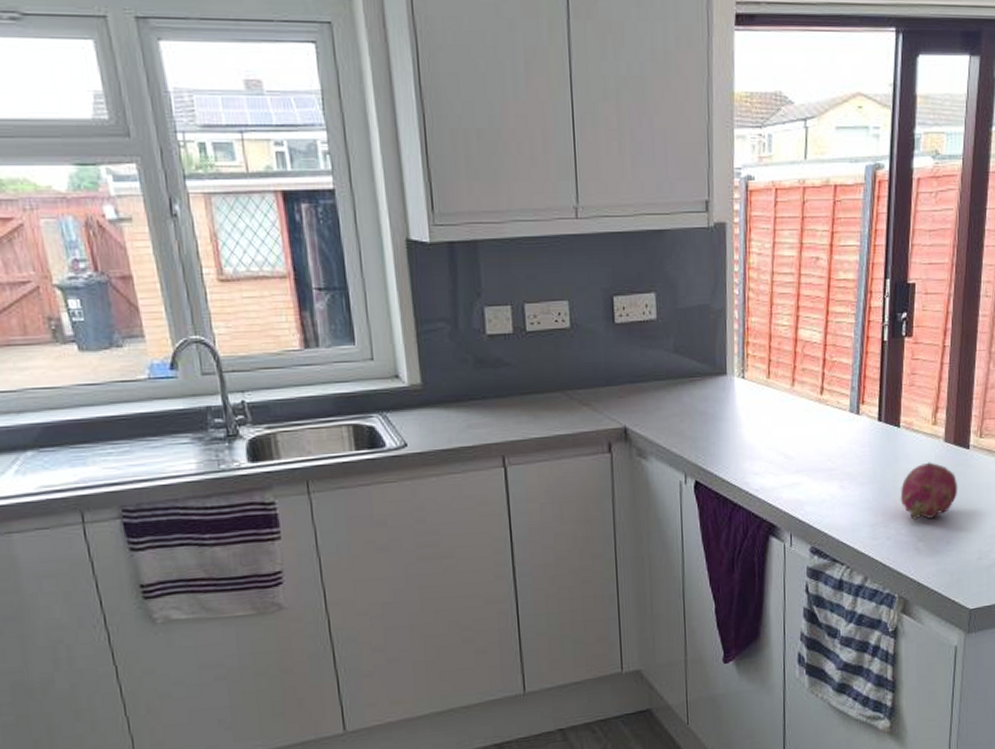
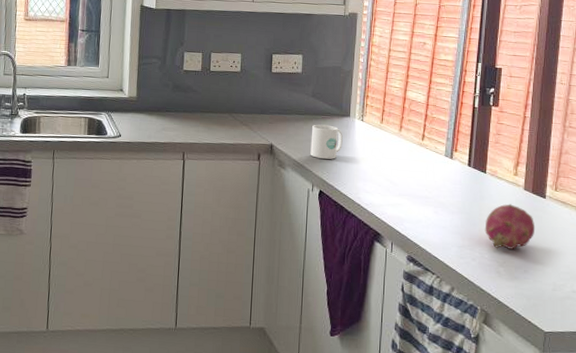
mug: none [677,390,720,438] -> present [310,124,343,159]

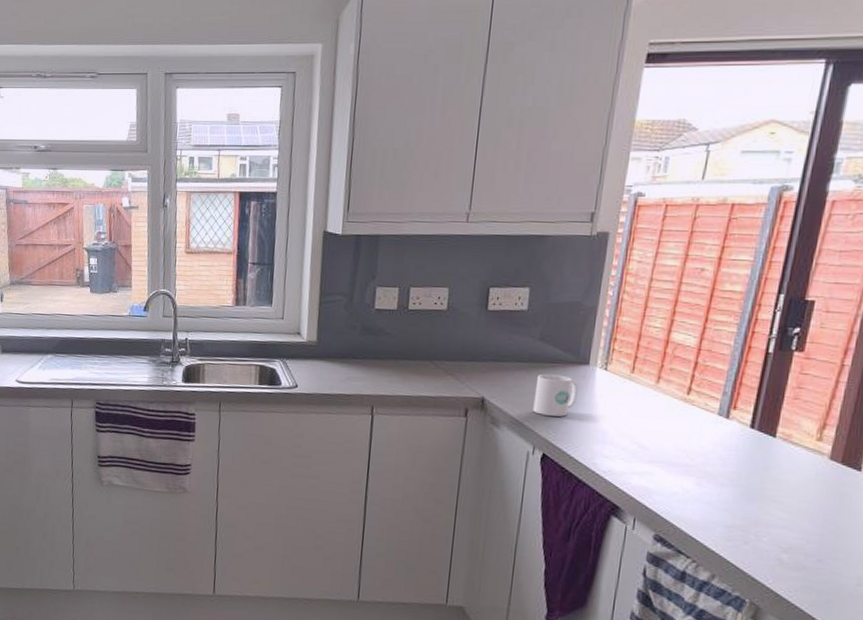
fruit: present [484,204,536,250] -> none [765,476,841,533]

